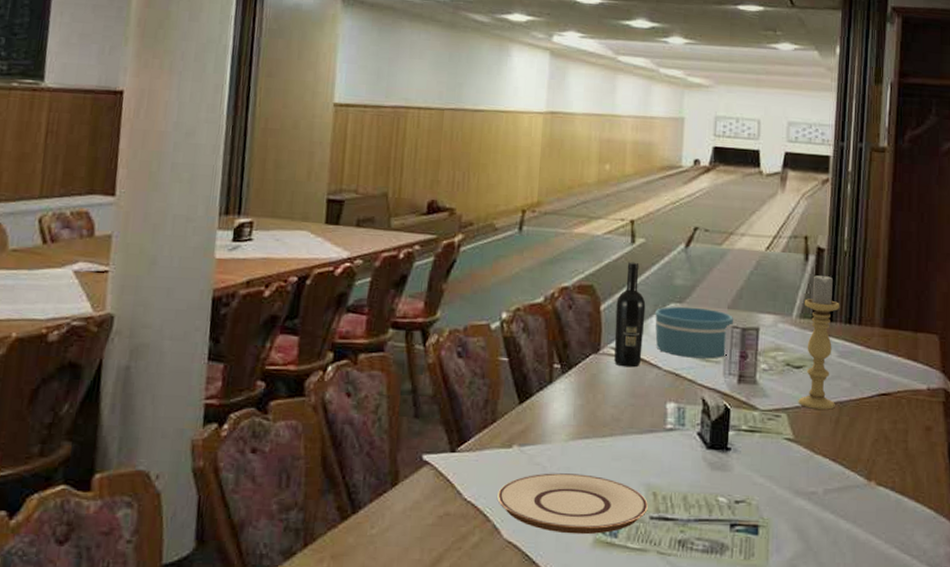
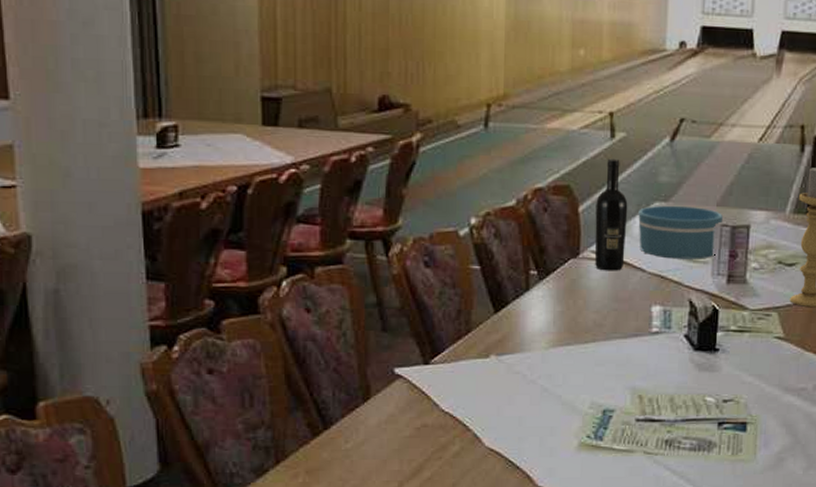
plate: present [497,473,648,535] -> none [477,381,634,439]

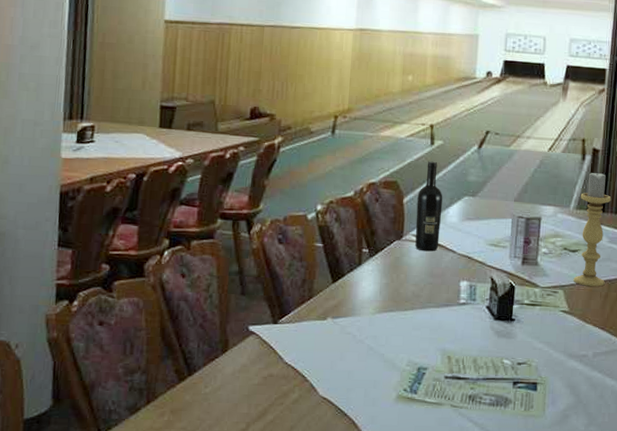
bowl: present [638,205,724,259] -> none [451,199,520,244]

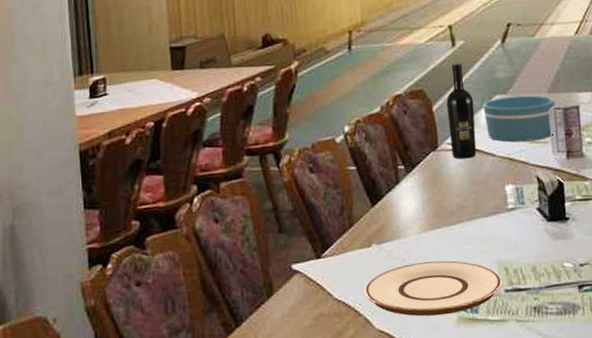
plate: none [314,340,443,392] -> present [364,260,502,317]
bowl: none [451,199,520,244] -> present [483,95,556,143]

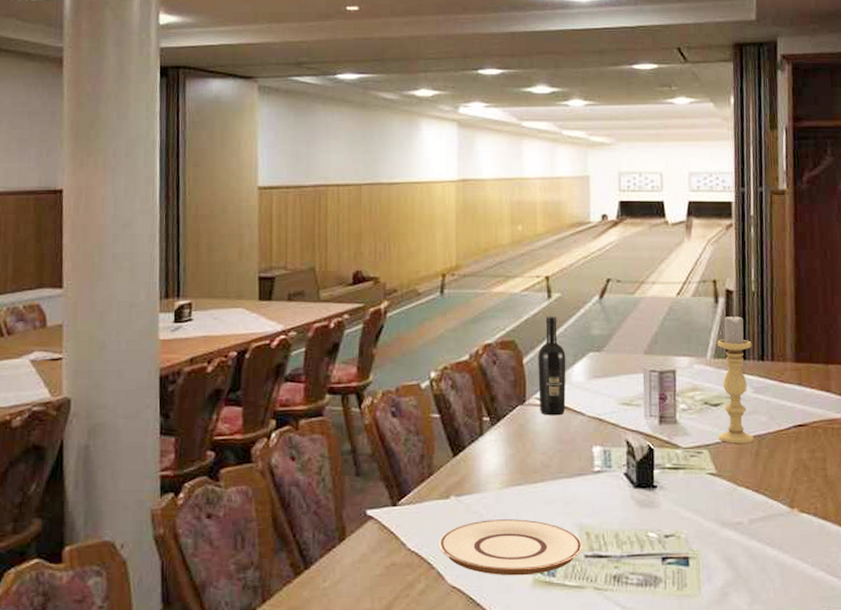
bowl: present [483,95,556,143] -> none [575,355,651,403]

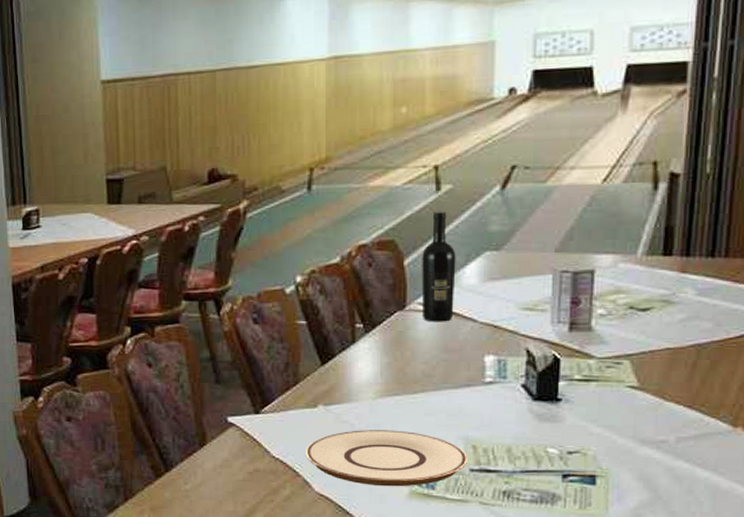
candle holder: present [718,314,754,444] -> none [644,202,700,354]

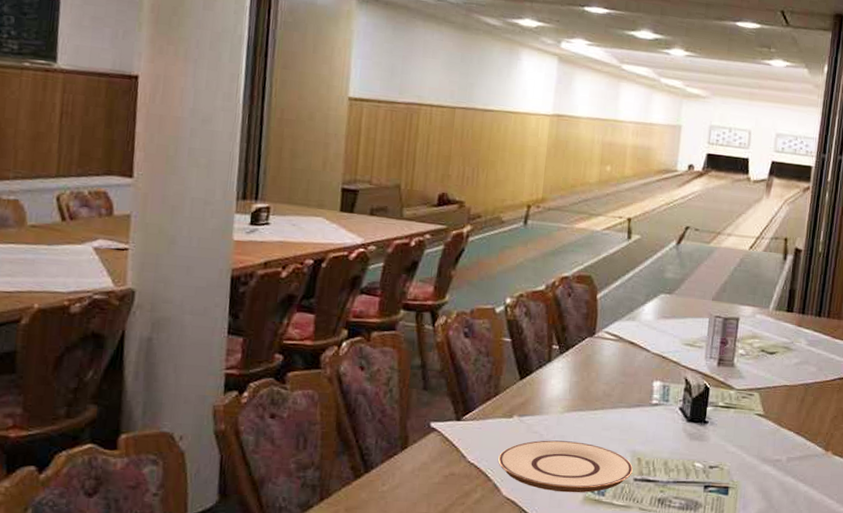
wine bottle: present [421,211,456,322] -> none [608,255,639,350]

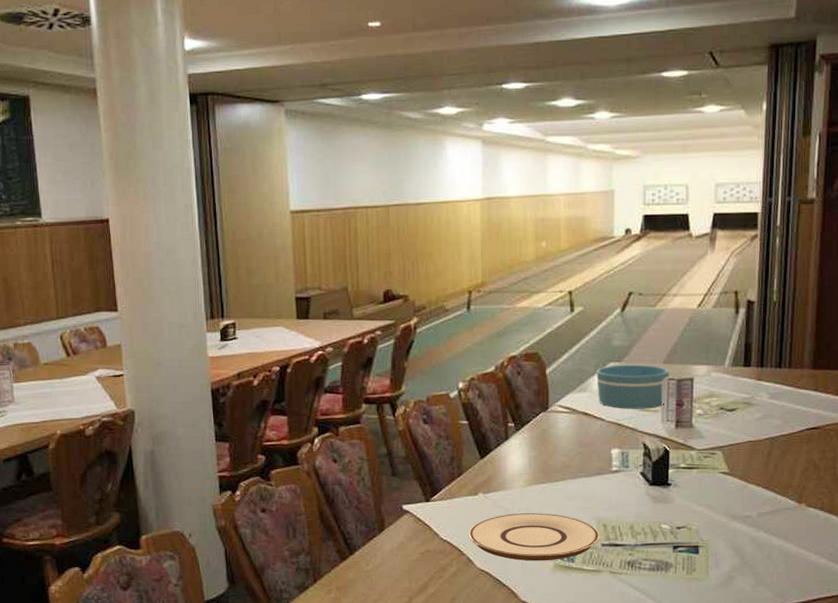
bowl: none [646,297,718,344] -> present [596,364,670,409]

